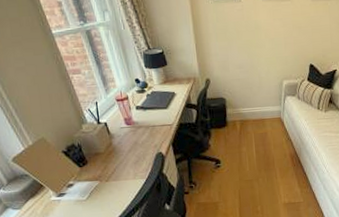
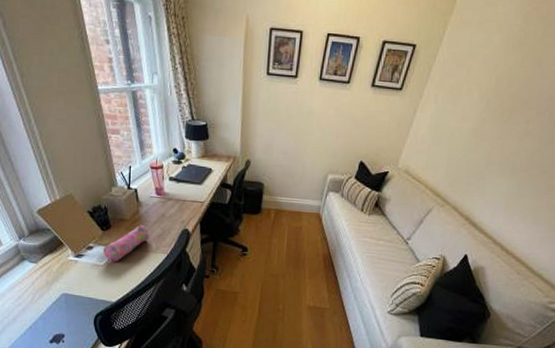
pencil case: none [83,156,126,195] -> present [103,225,149,262]

